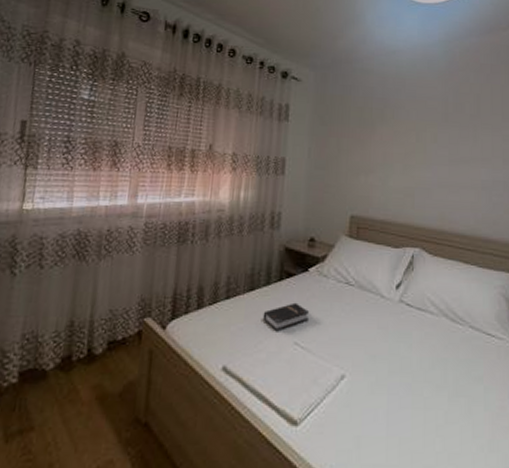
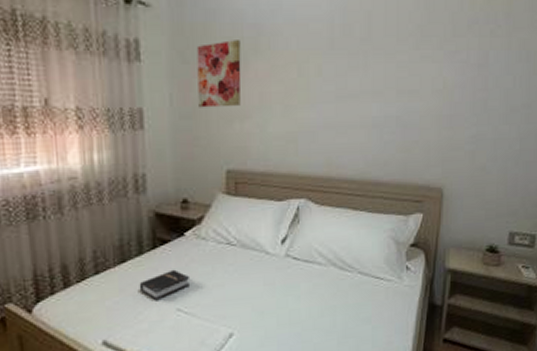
wall art: none [331,109,370,162] -> present [196,40,241,108]

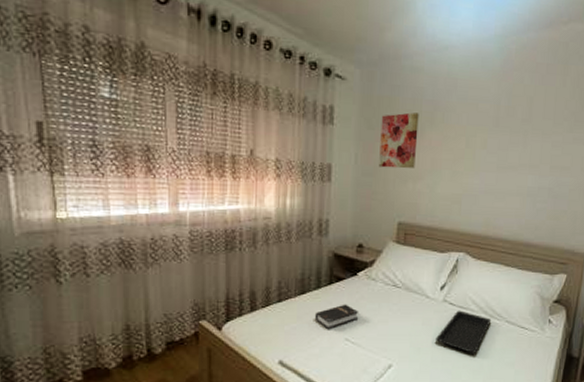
serving tray: none [281,264,342,312] -> present [436,310,492,353]

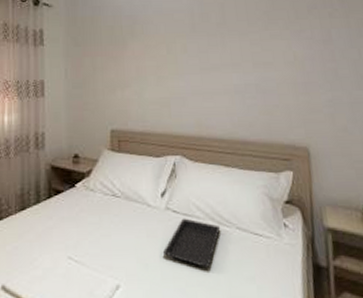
hardback book: present [314,304,359,330] -> none [35,218,81,248]
wall art: present [379,112,419,169] -> none [86,28,121,79]

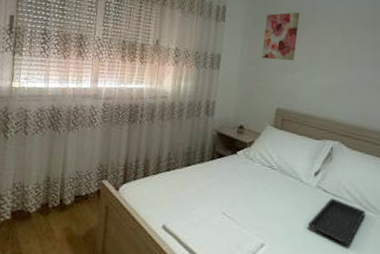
wall art: none [86,28,121,79] -> present [262,12,300,61]

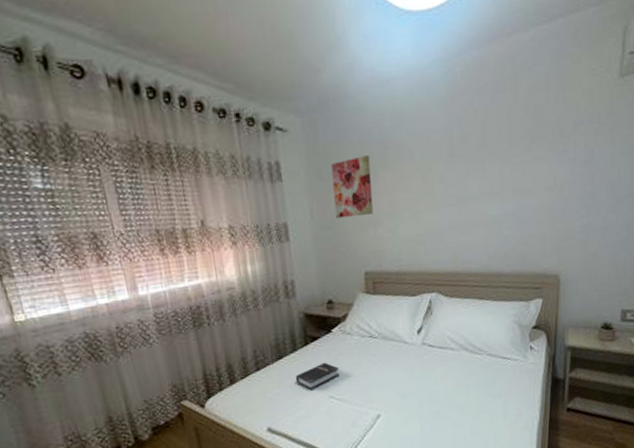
hardback book: none [196,179,237,202] -> present [295,362,340,391]
serving tray: present [308,198,366,245] -> none [420,350,473,392]

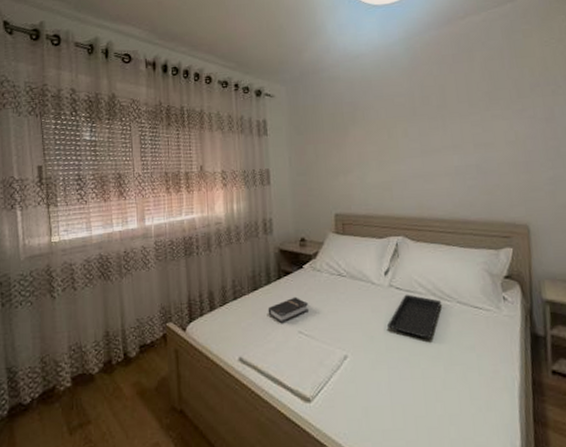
wall art: present [331,155,373,219] -> none [308,115,344,167]
serving tray: none [420,350,473,392] -> present [387,294,442,339]

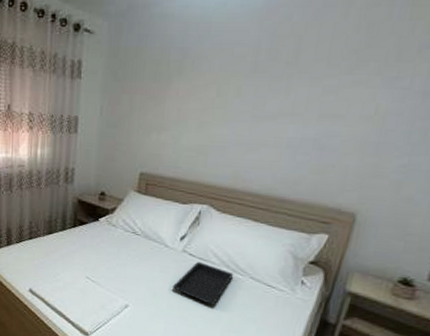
hardback book: present [267,296,310,324] -> none [59,245,100,268]

